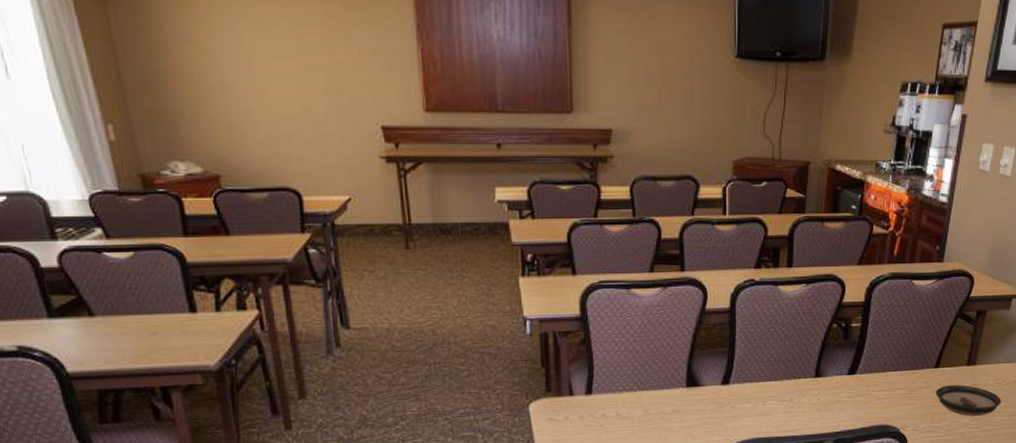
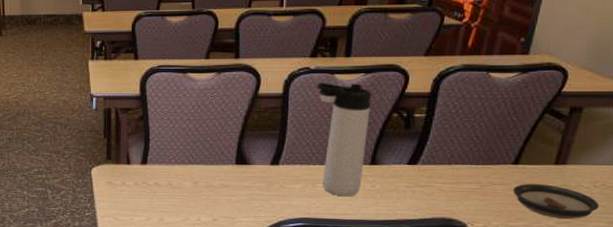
thermos bottle: none [762,294,813,413] -> present [317,82,371,197]

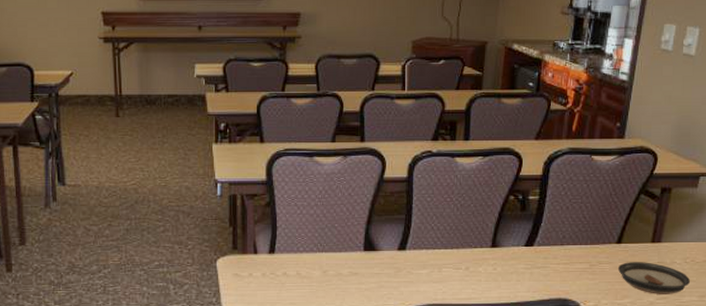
thermos bottle: present [317,82,371,197] -> none [439,165,489,281]

